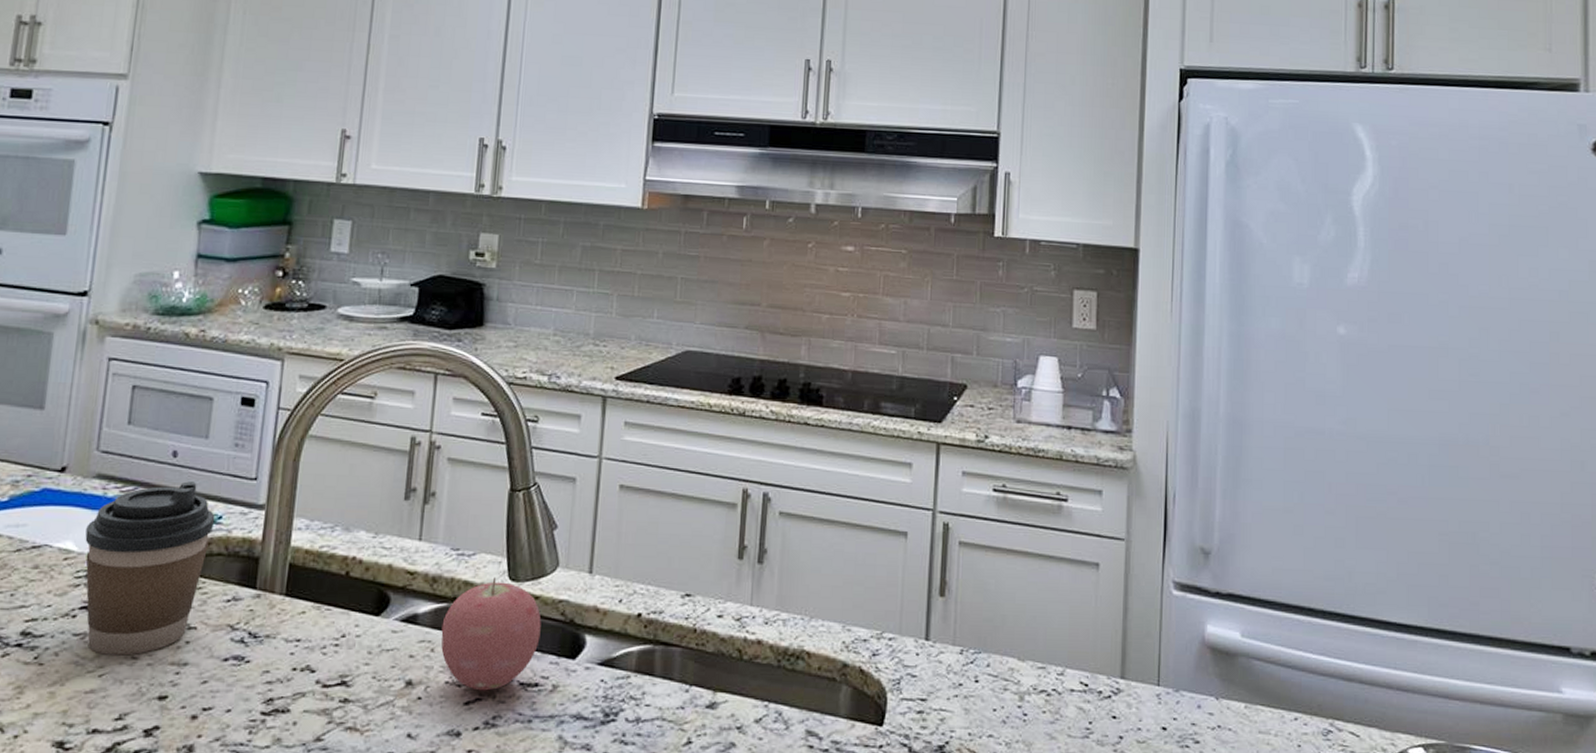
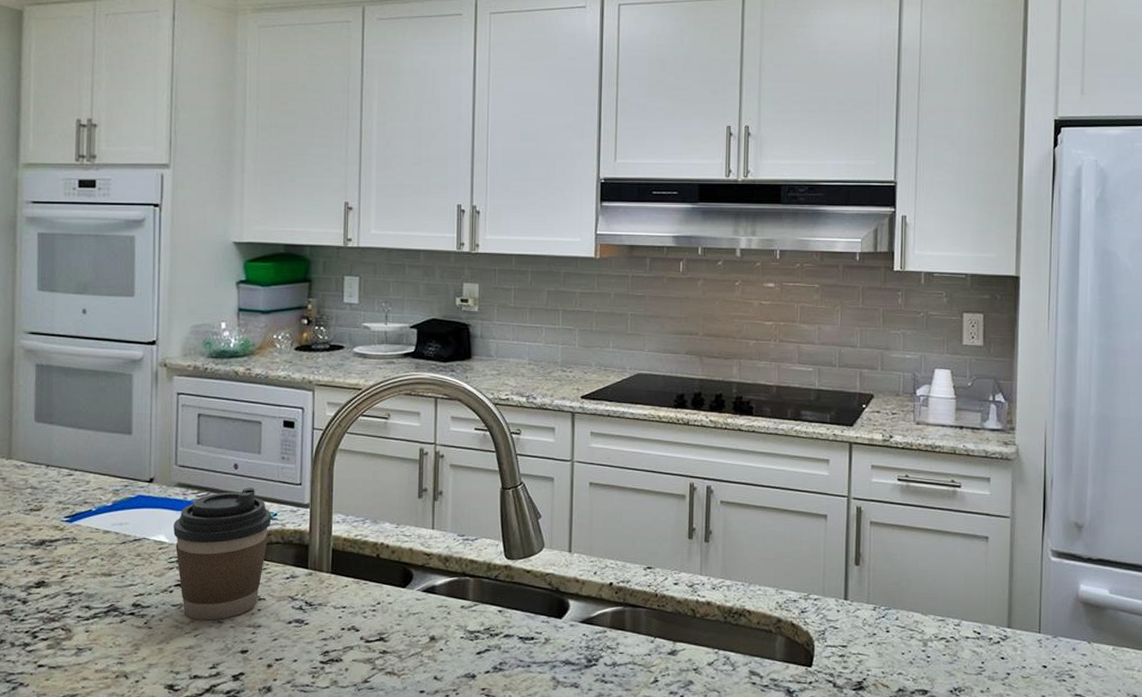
apple: present [441,577,541,691] -> none [455,557,533,644]

